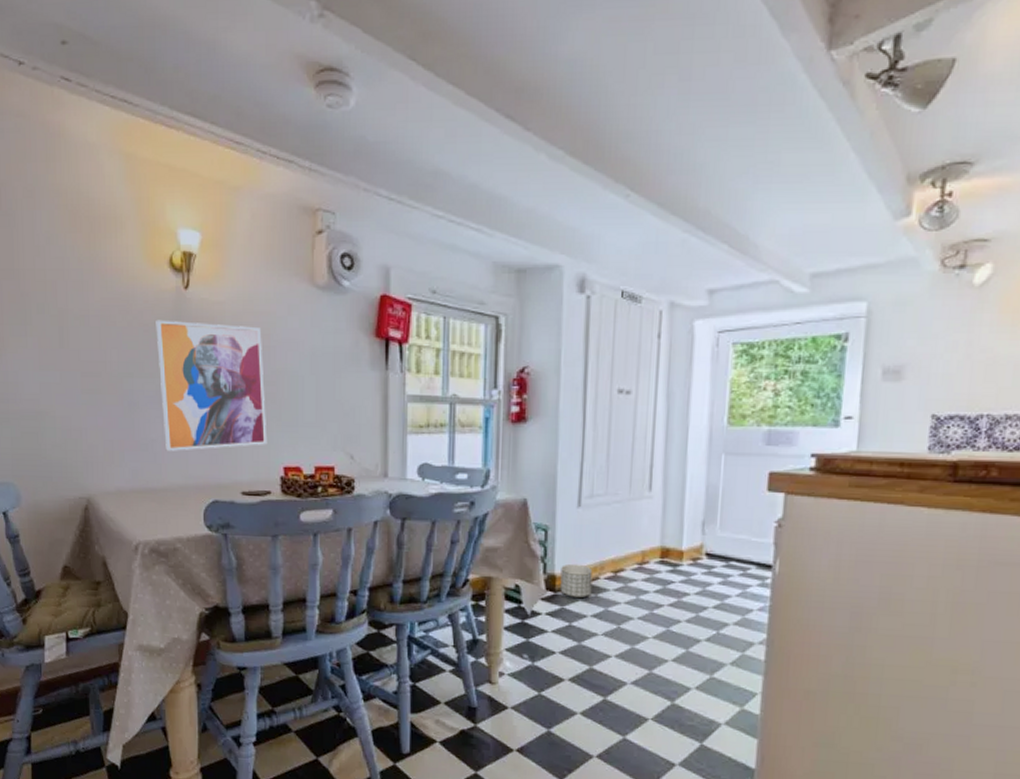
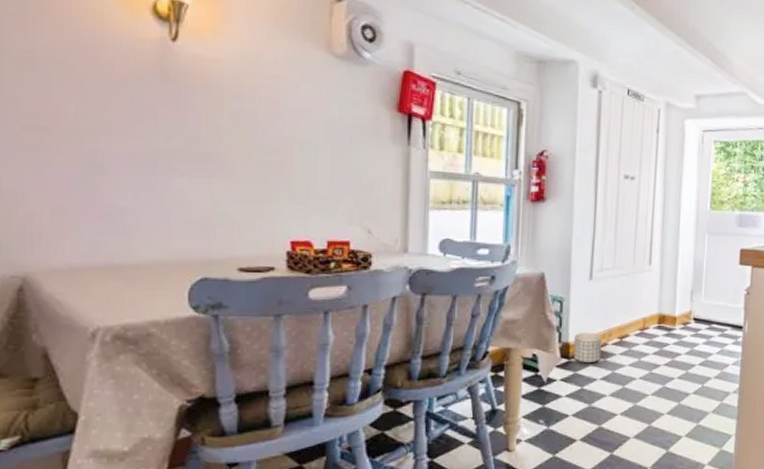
wall art: present [156,319,268,451] -> none [131,71,272,222]

